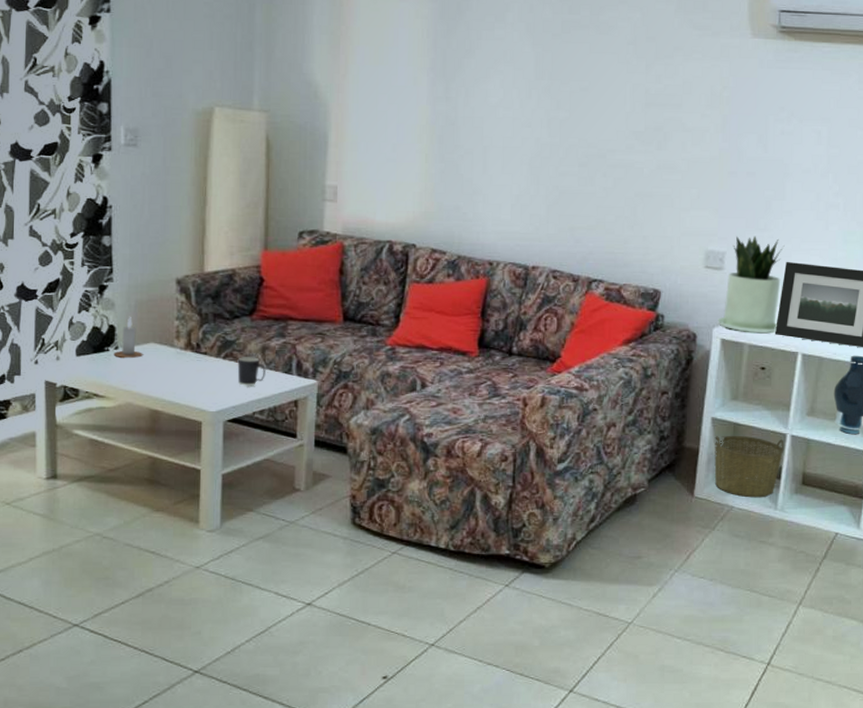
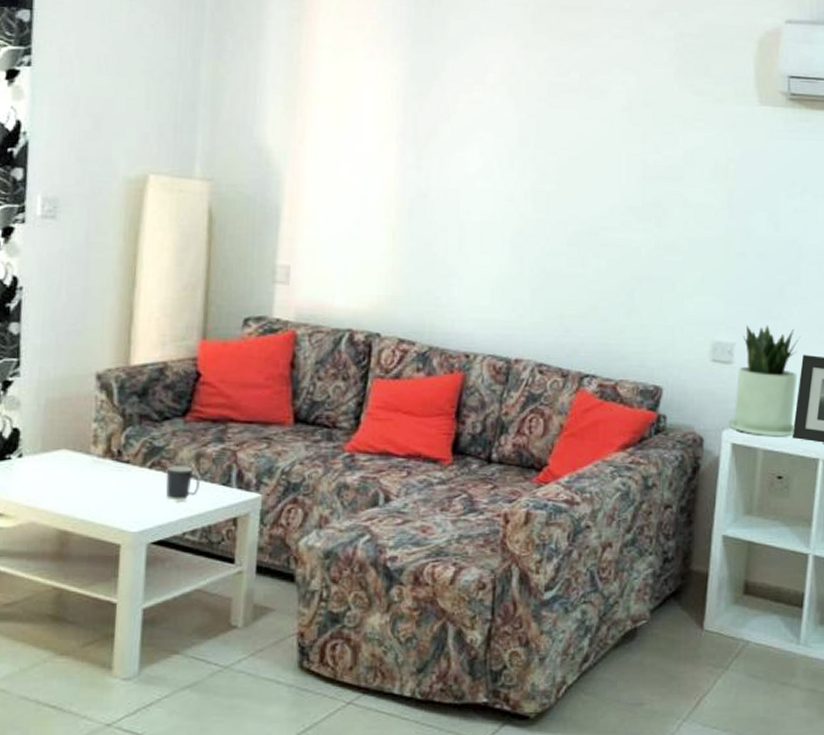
candle: present [113,316,143,359] -> none [16,417,52,469]
basket: present [714,435,784,498] -> none [725,556,806,631]

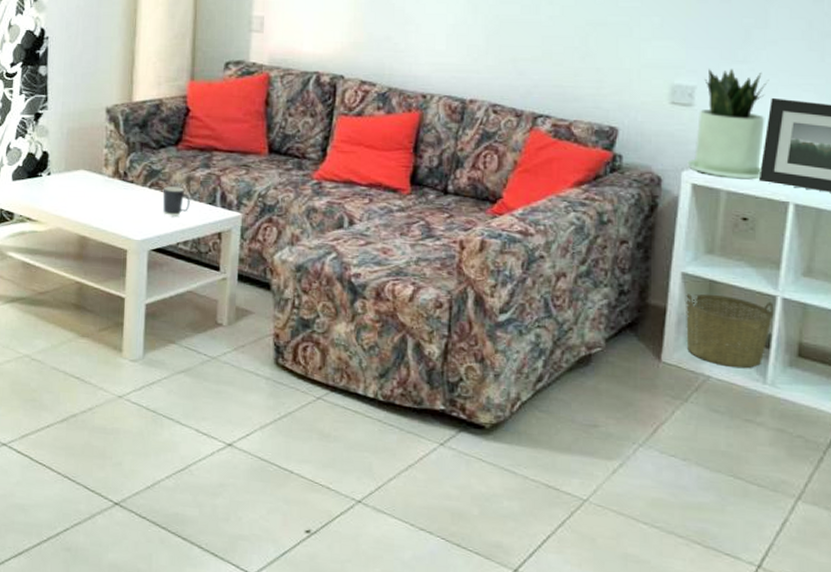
basket: none [725,556,806,631] -> present [684,294,774,369]

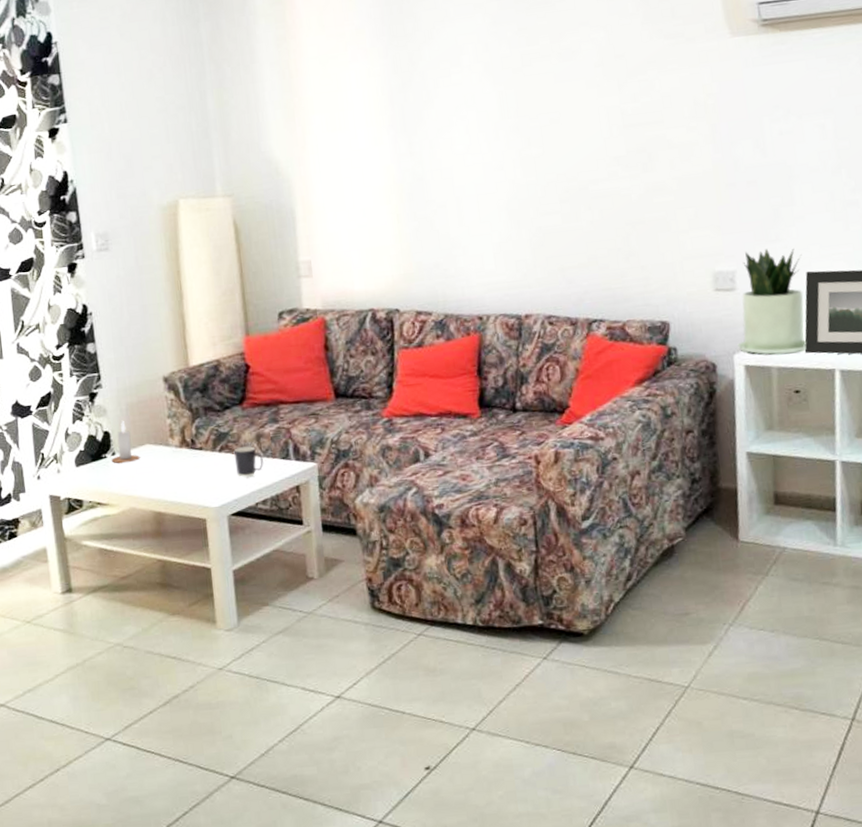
candle: none [46,143,73,185] -> present [111,420,140,463]
basket: present [684,294,774,369] -> none [752,467,835,536]

